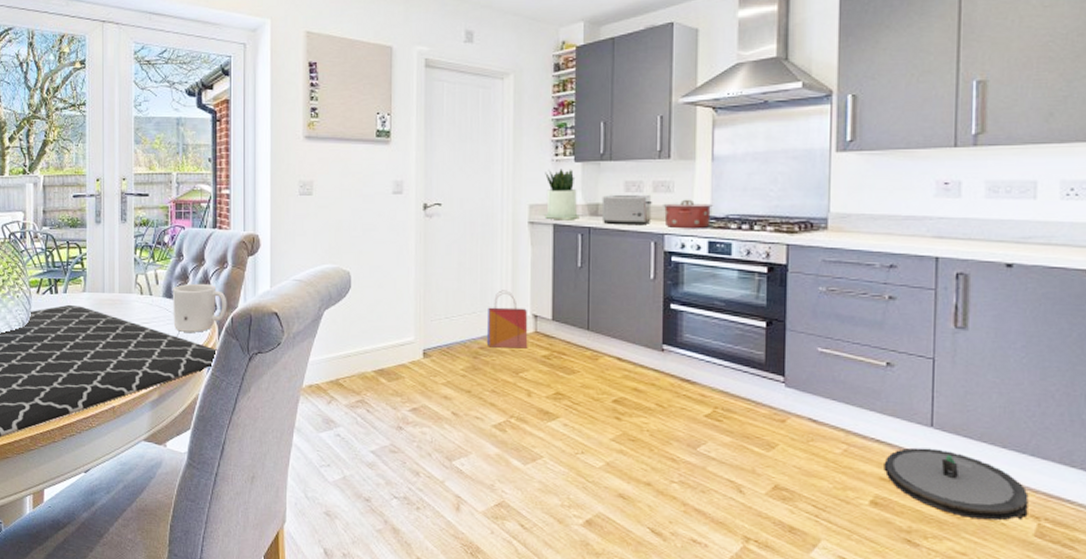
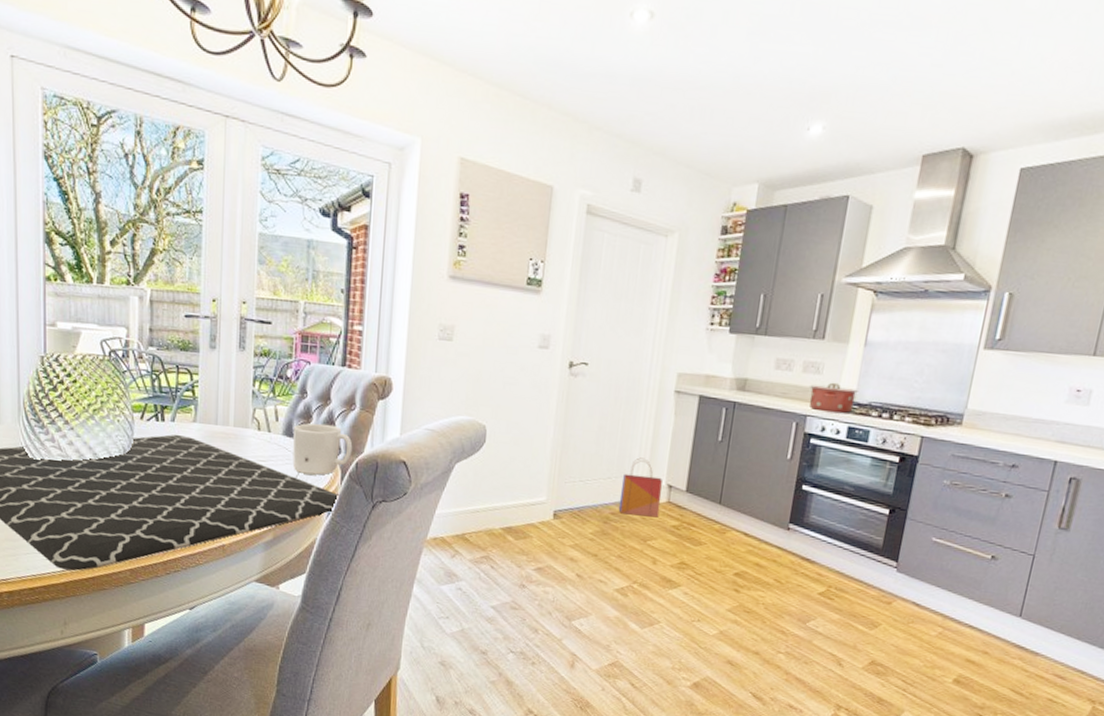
planter: present [545,169,580,220] -> none [692,339,728,393]
toaster: present [601,194,652,226] -> none [748,370,801,405]
robot vacuum: present [884,447,1029,521] -> none [971,634,1091,703]

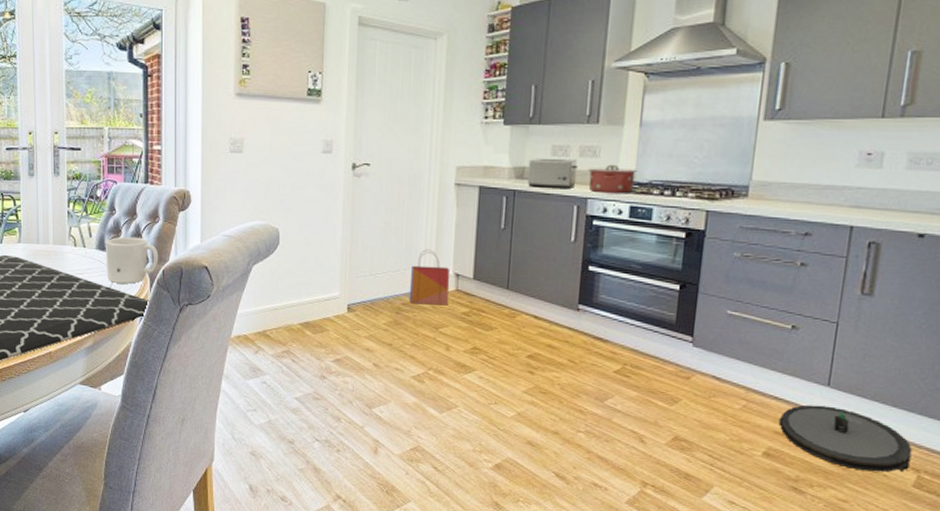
toaster: none [748,370,801,405] -> present [527,158,578,190]
robot vacuum: none [971,634,1091,703] -> present [779,404,913,473]

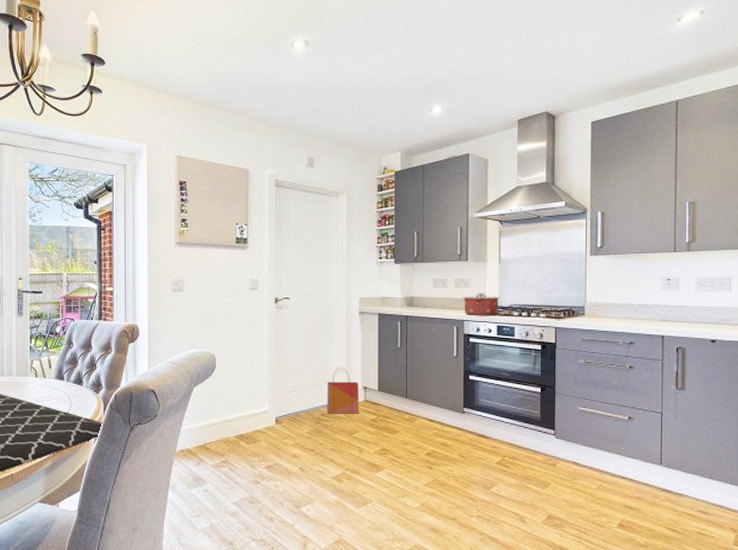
mug: present [106,236,159,284] -> none [64,366,111,408]
toaster: present [527,158,578,190] -> none [416,289,454,314]
robot vacuum: present [779,404,913,473] -> none [627,481,729,534]

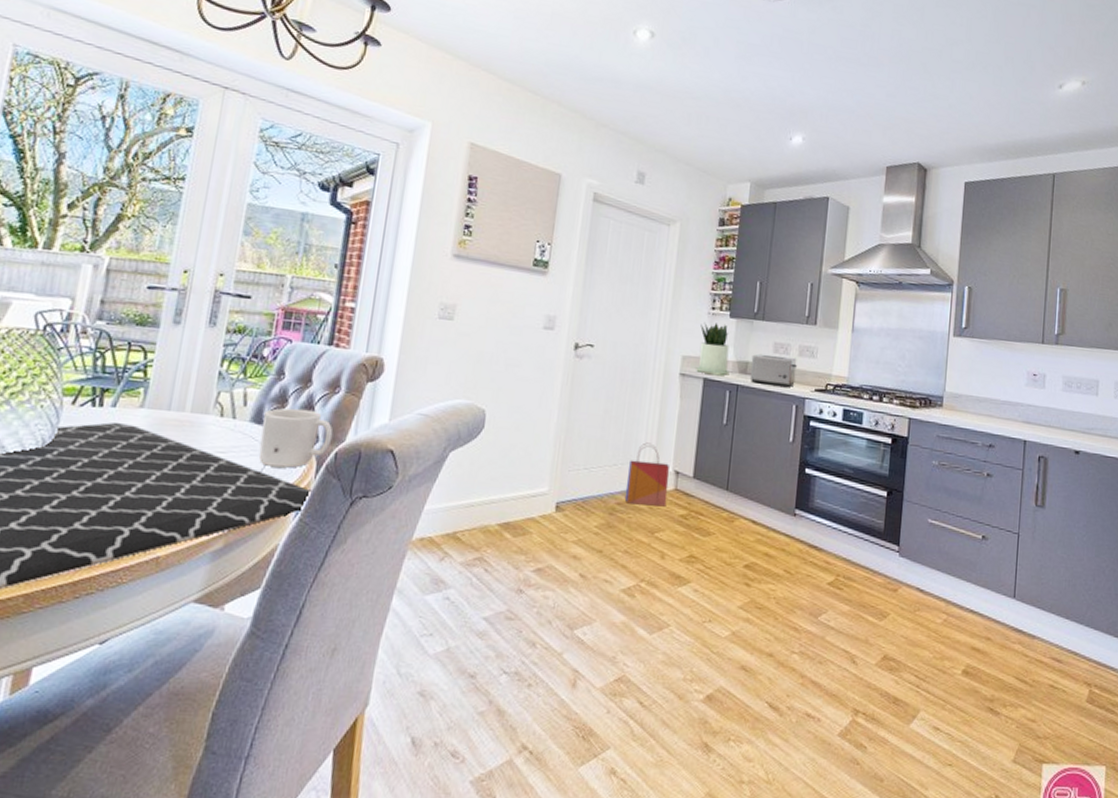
mug: none [64,366,111,408] -> present [258,408,333,468]
planter: none [372,269,399,310] -> present [696,323,730,376]
toaster: none [416,289,454,314] -> present [749,353,797,388]
casserole: present [463,293,501,316] -> none [806,366,851,397]

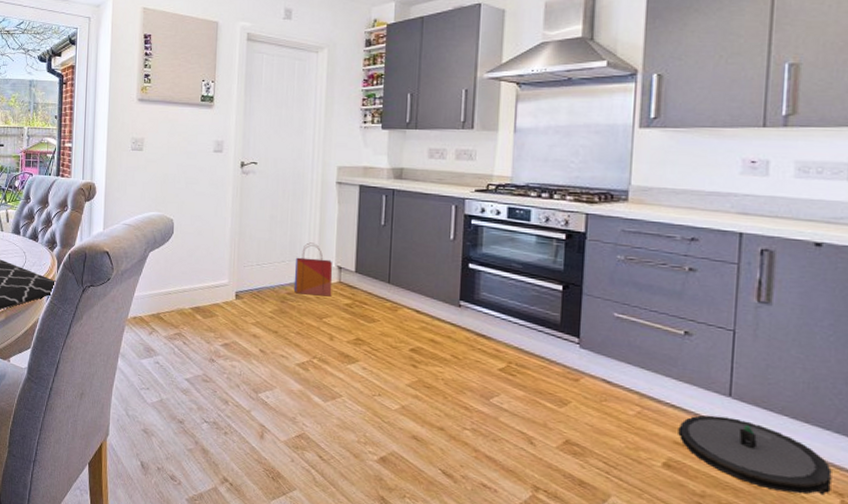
mug: present [258,408,333,468] -> none [20,222,66,265]
planter: present [696,323,730,376] -> none [352,135,385,182]
toaster: present [749,353,797,388] -> none [405,160,454,190]
robot vacuum: none [975,618,1084,688] -> present [678,415,832,496]

